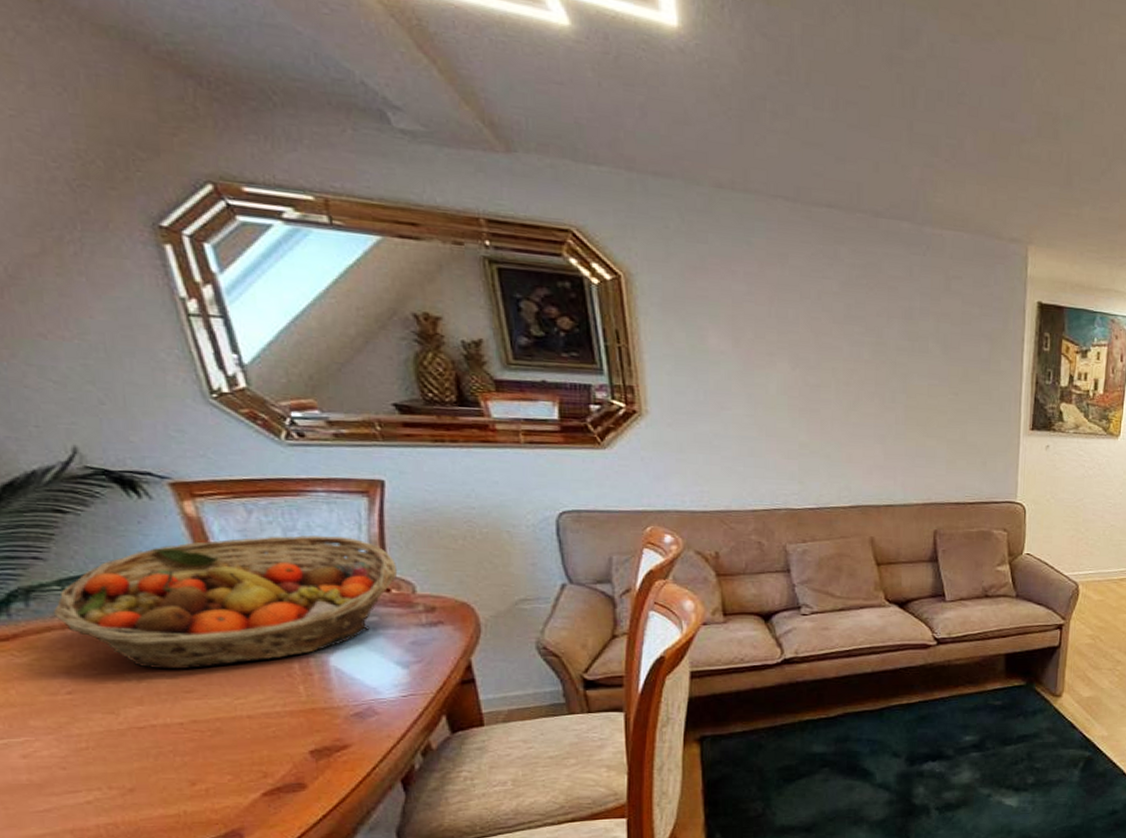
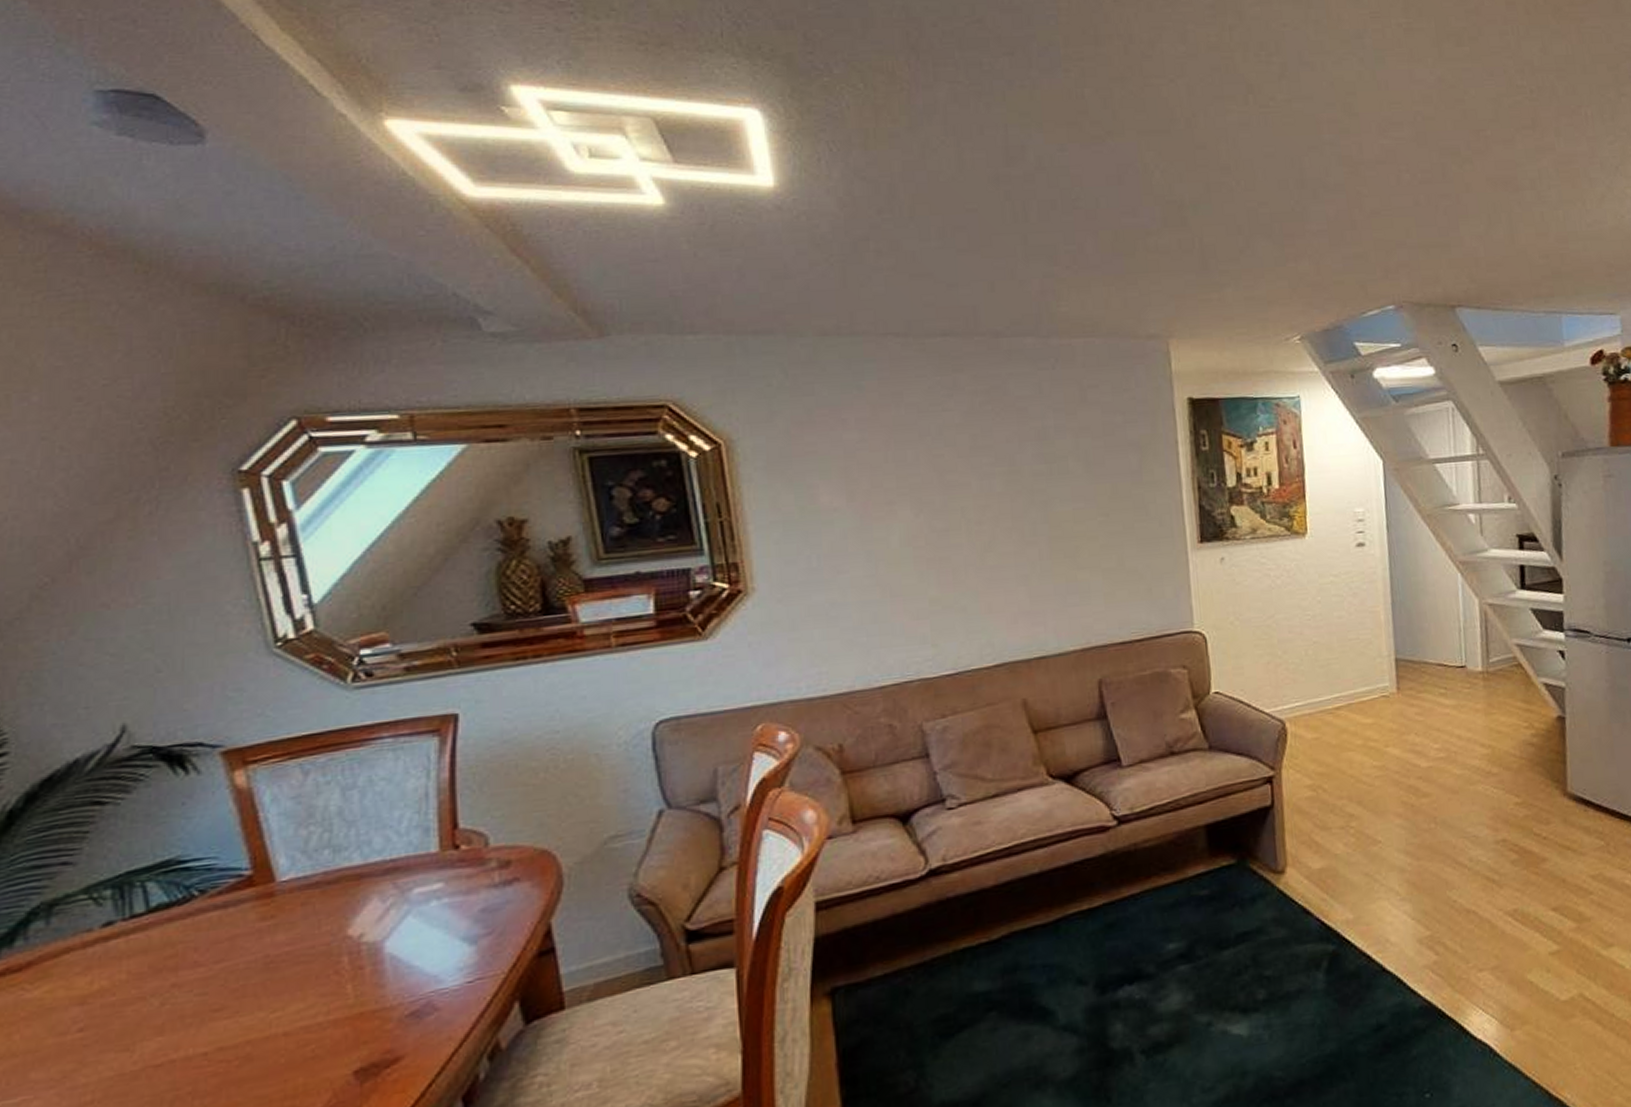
fruit basket: present [54,535,398,670] -> none [76,788,469,985]

